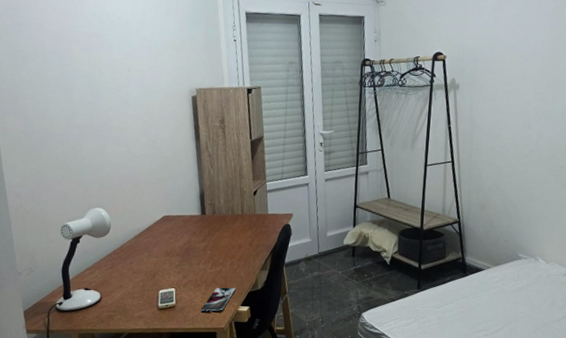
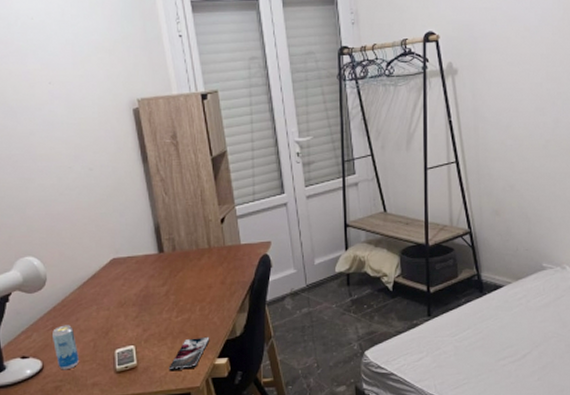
beverage can: none [110,266,130,303] -> present [51,325,79,370]

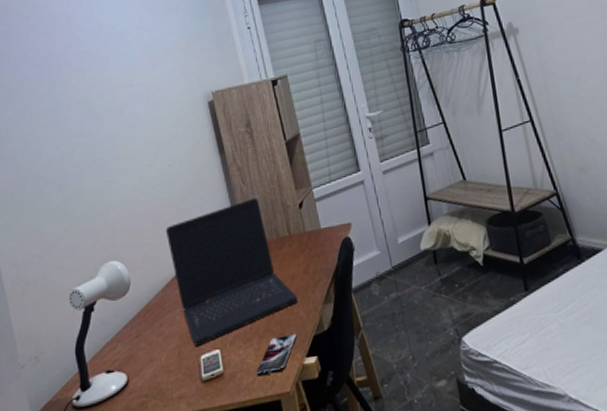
beverage can: present [51,325,79,370] -> none [136,331,164,384]
laptop: none [84,209,213,341] -> present [165,197,298,346]

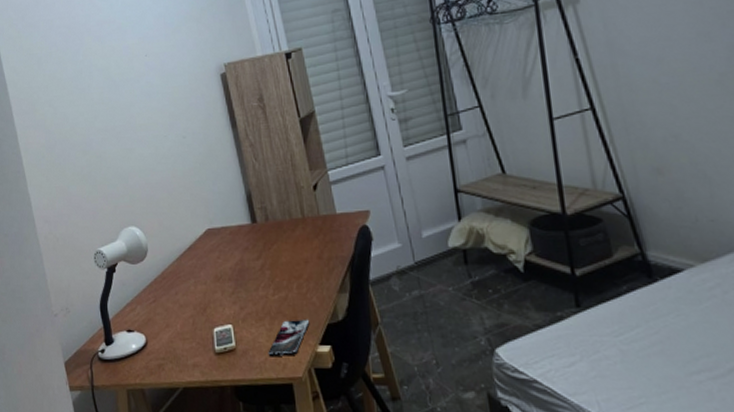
laptop: present [165,197,298,346] -> none [180,175,312,318]

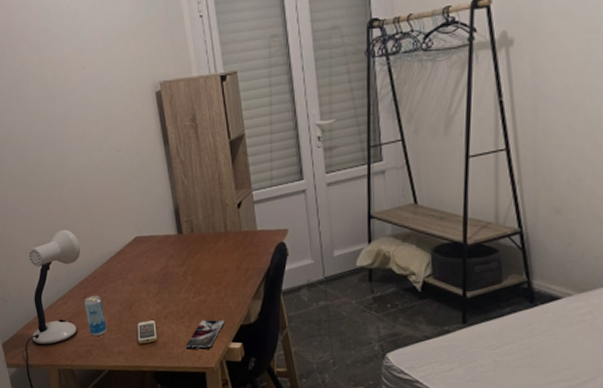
beverage can: none [153,299,179,348] -> present [84,295,106,337]

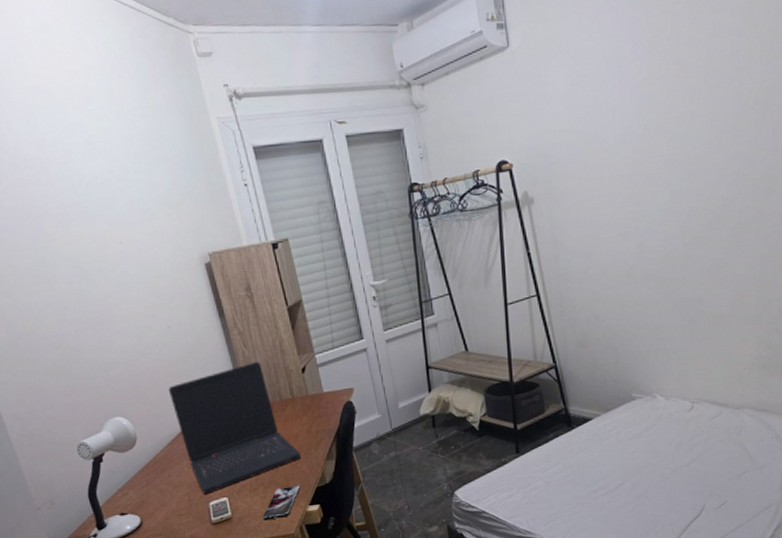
beverage can: present [84,295,106,337] -> none [146,481,176,525]
laptop: none [111,191,229,315] -> present [168,361,302,494]

